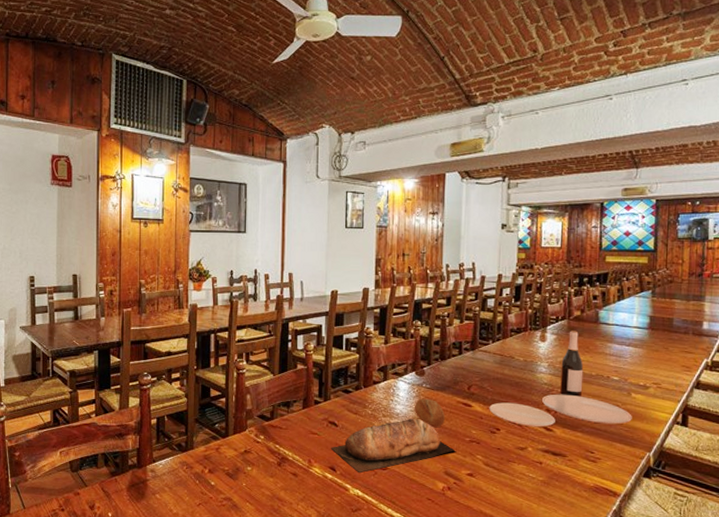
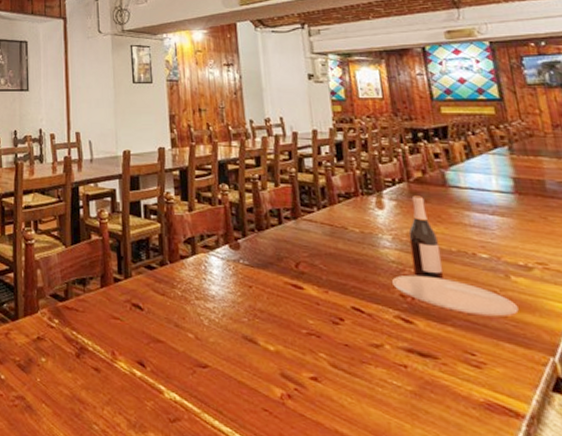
bread loaf: present [331,419,457,473] -> none [137,302,293,370]
bread roll: present [413,398,445,428] -> none [232,277,272,316]
plate: present [489,402,555,428] -> none [325,284,415,319]

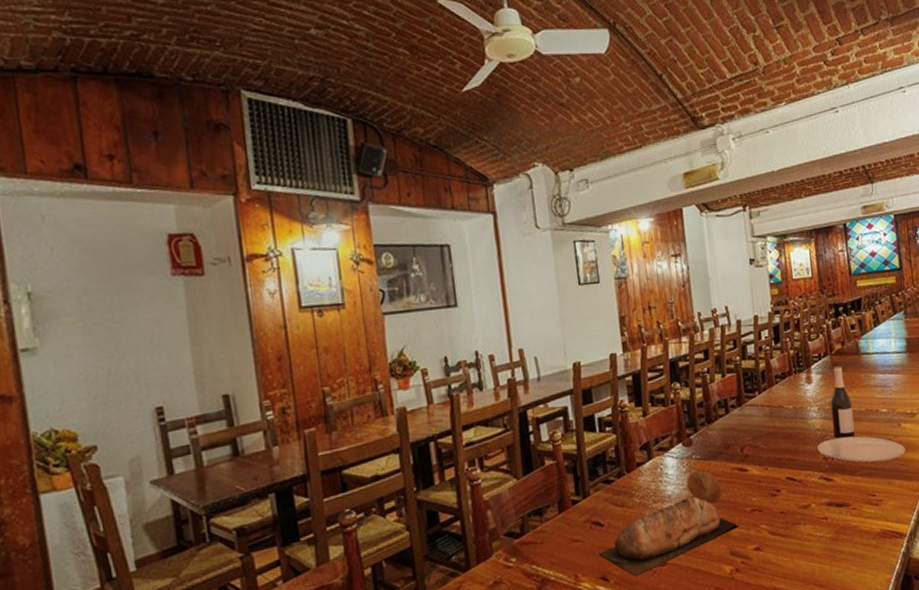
bread loaf: none [137,302,293,370] -> present [599,497,740,576]
bread roll: none [232,277,272,316] -> present [686,471,722,504]

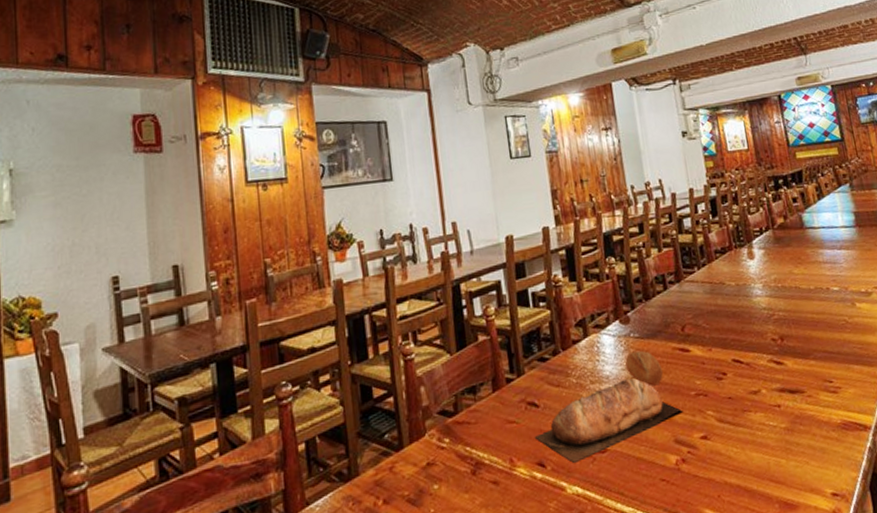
plate: present [817,436,906,463] -> none [764,315,863,346]
wine bottle: present [830,366,856,439] -> none [775,240,806,319]

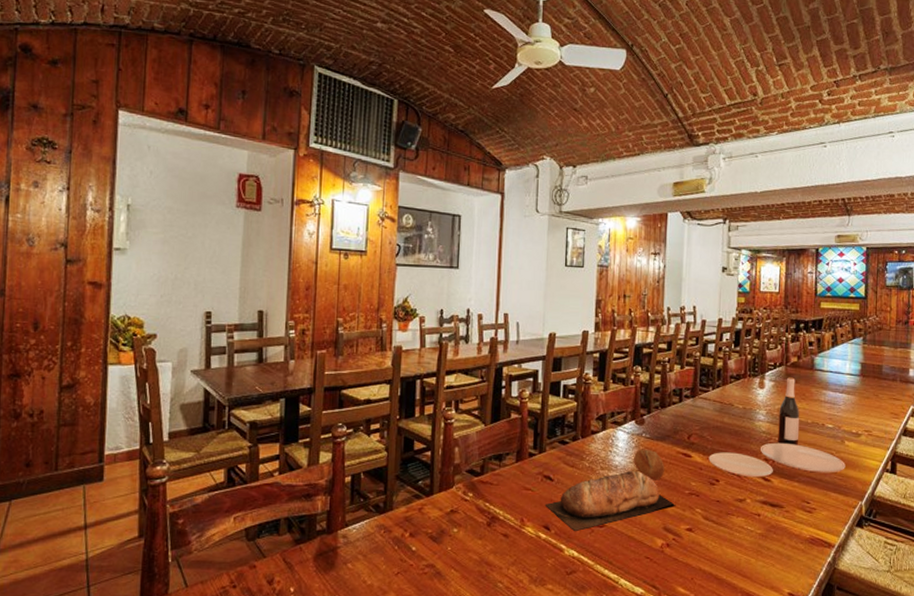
plate: none [709,337,784,364] -> present [708,452,773,478]
plate: none [764,315,863,346] -> present [760,442,846,473]
wine bottle: none [775,240,806,319] -> present [778,377,800,445]

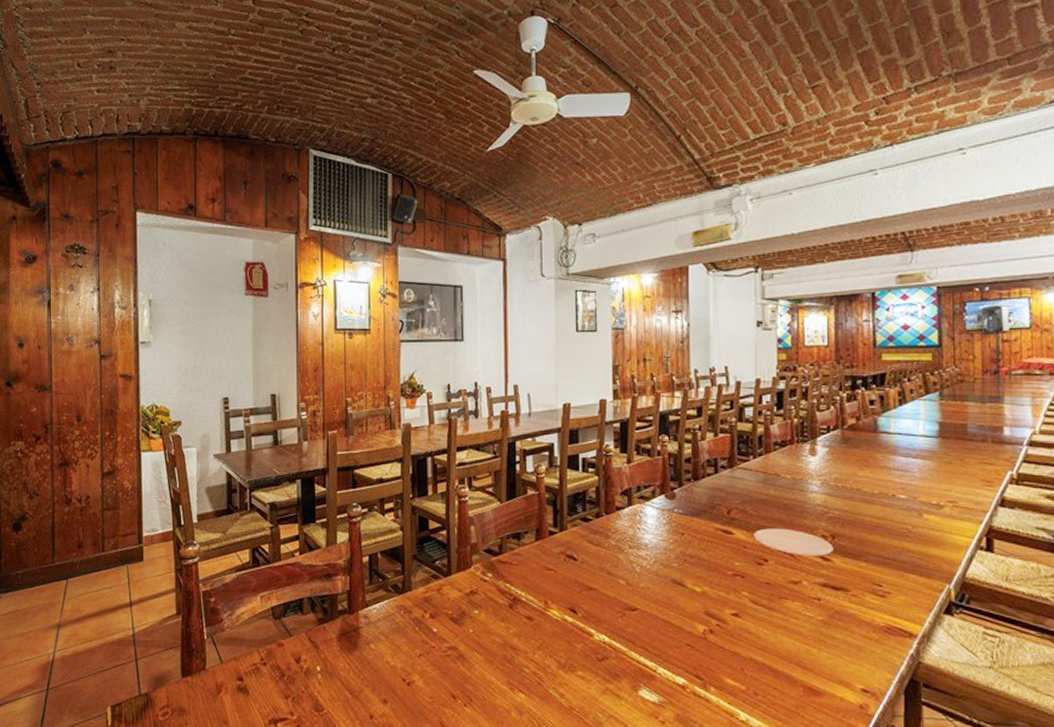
bread loaf: present [546,471,676,531] -> none [570,550,718,614]
bread roll: present [633,449,664,481] -> none [664,525,702,560]
plate: present [760,442,846,473] -> none [815,516,926,552]
wine bottle: present [778,377,800,445] -> none [836,442,864,520]

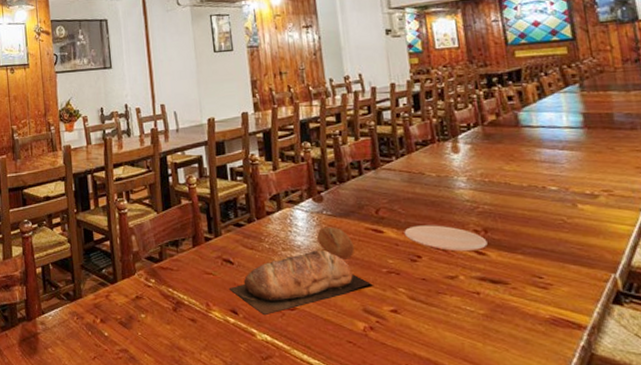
bread loaf: none [570,550,718,614] -> present [229,250,374,314]
bread roll: none [664,525,702,560] -> present [316,227,354,259]

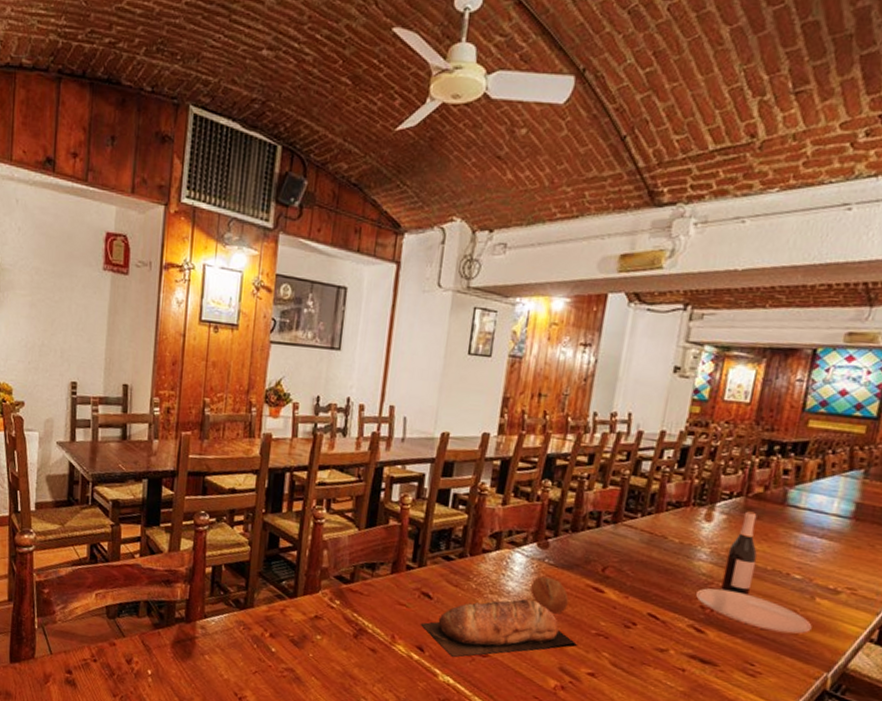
plate: present [404,225,488,252] -> none [626,591,710,628]
plate: none [465,210,584,243] -> present [695,588,812,635]
wine bottle: none [482,137,516,213] -> present [721,511,758,595]

